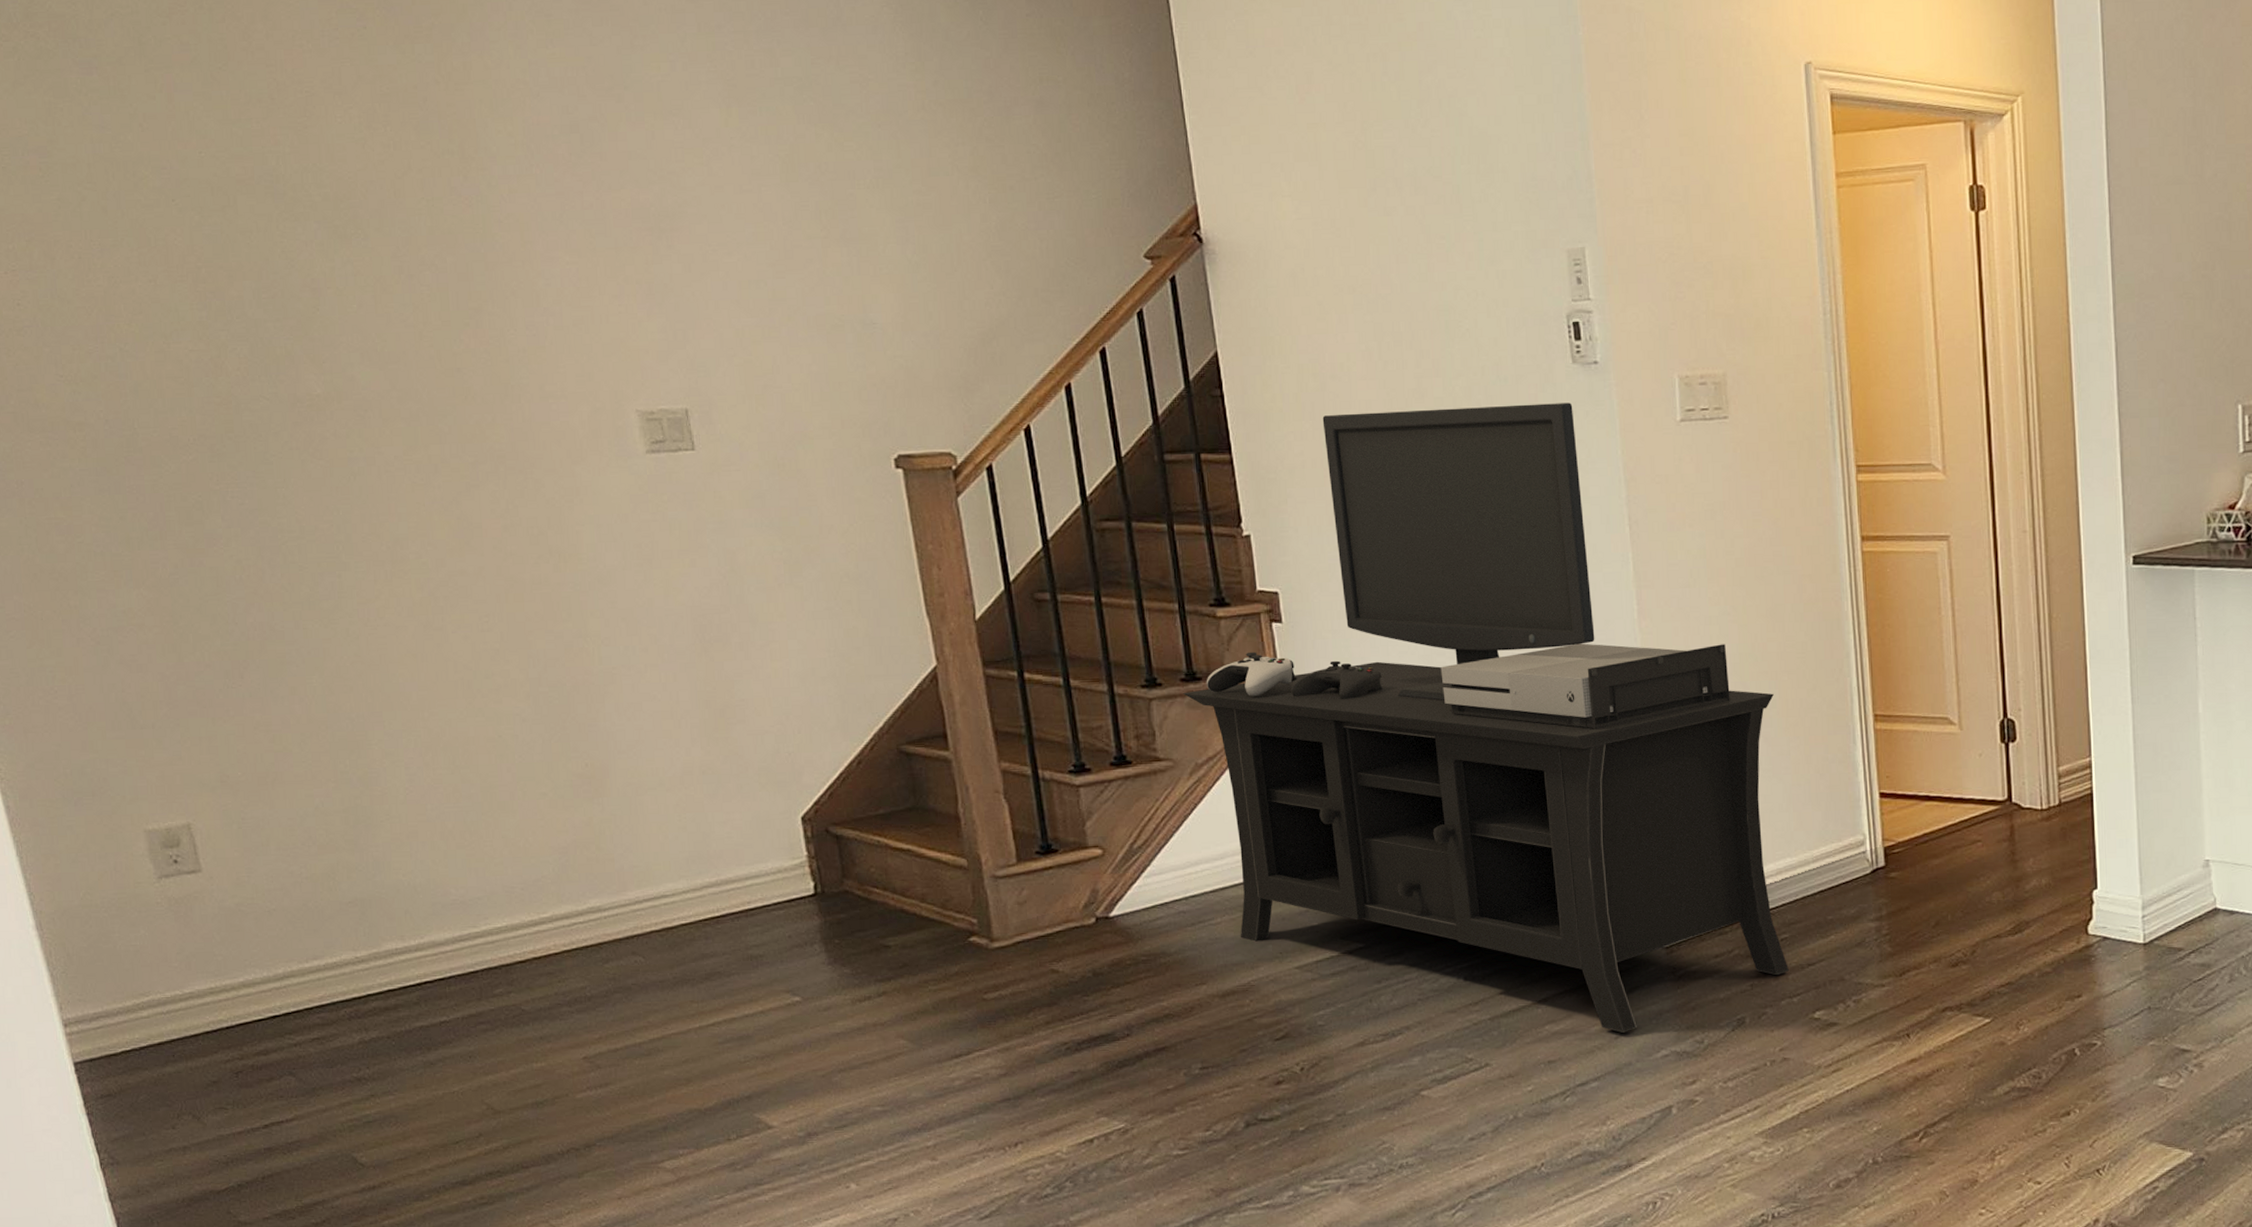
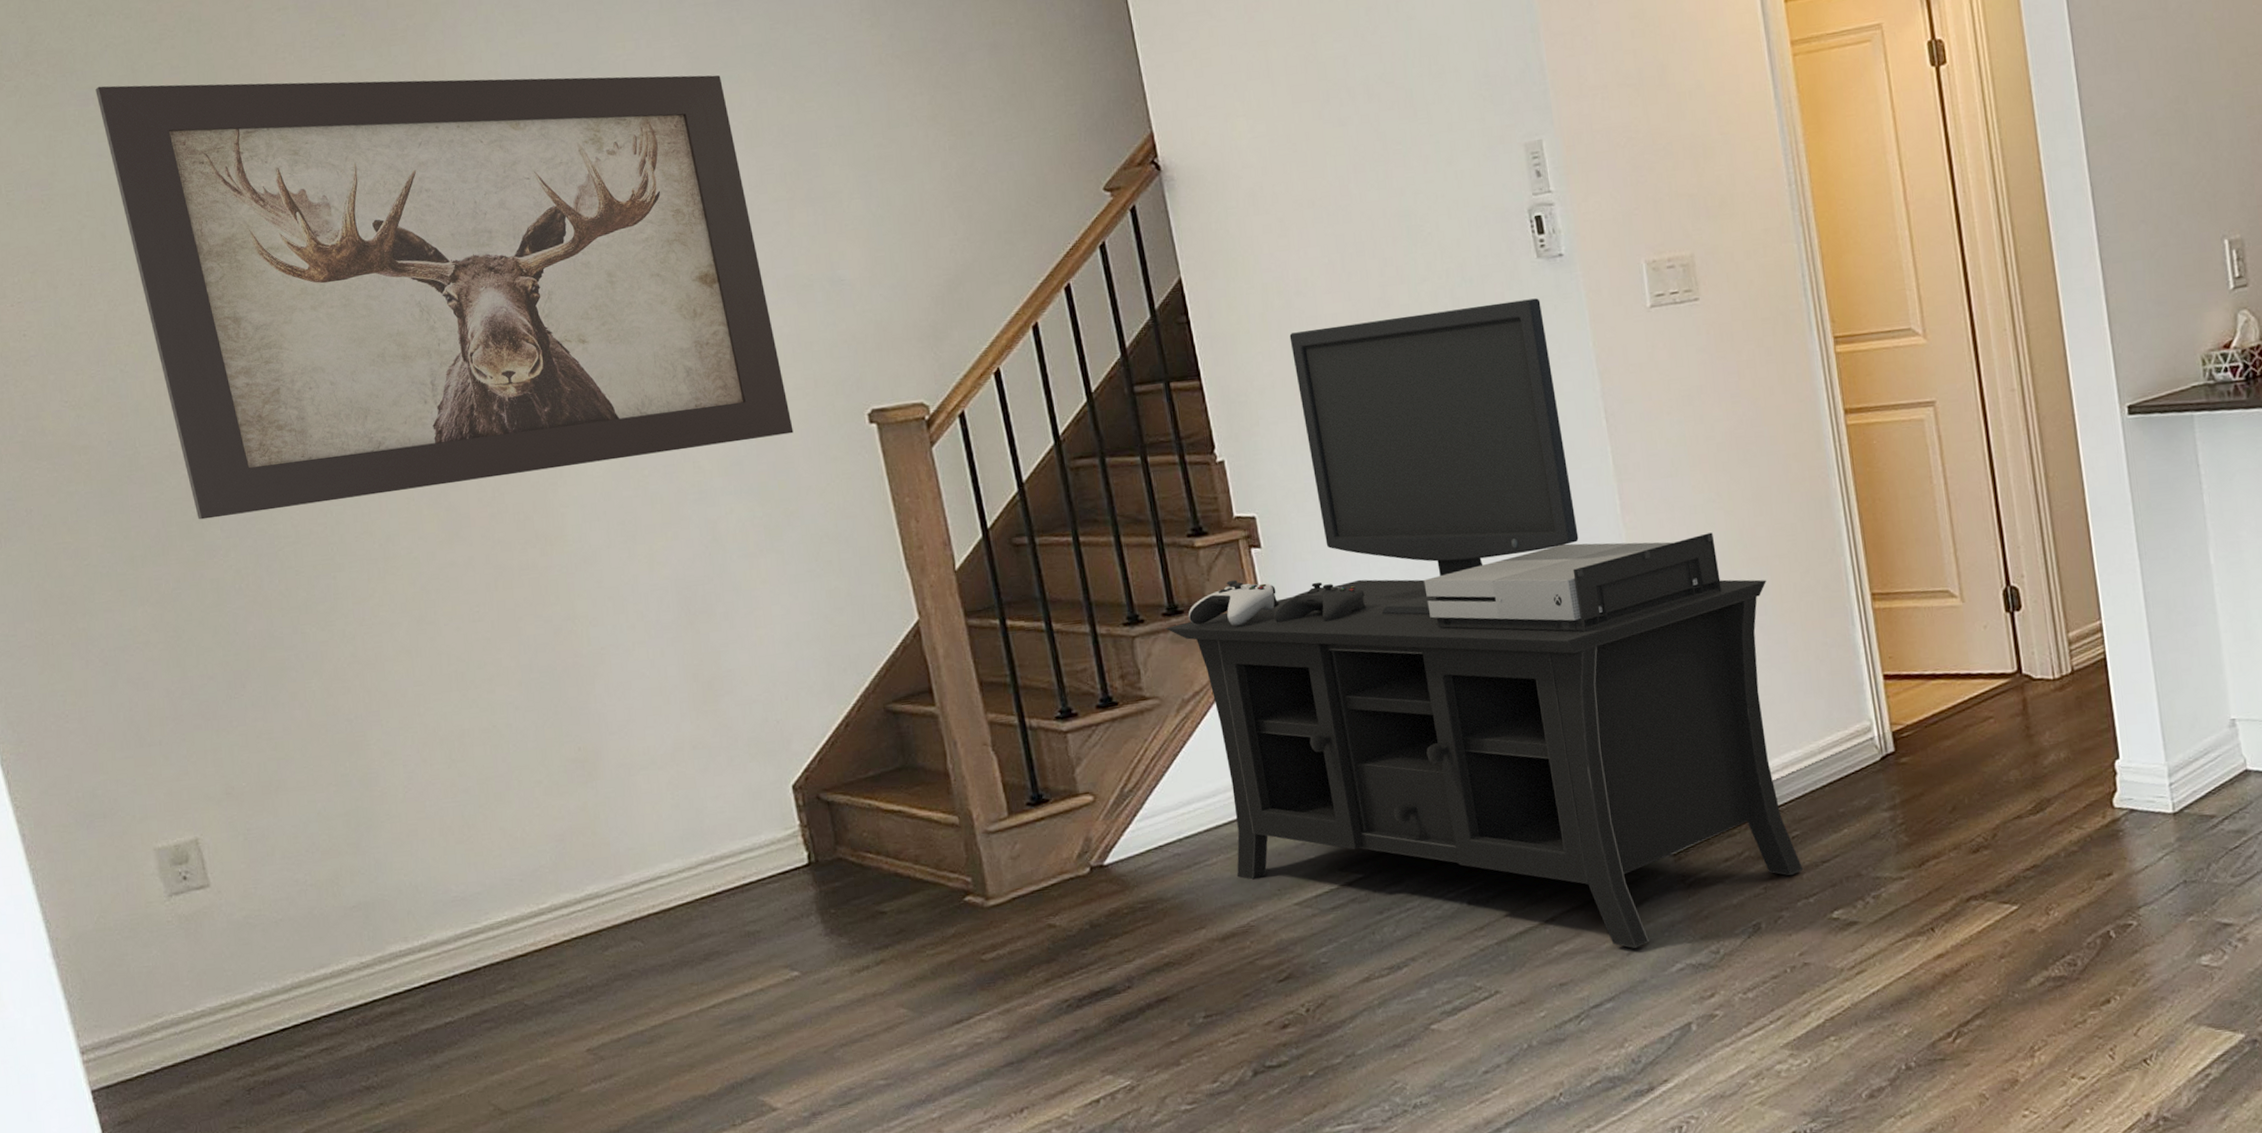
wall art: none [99,56,818,507] -> present [95,75,794,520]

